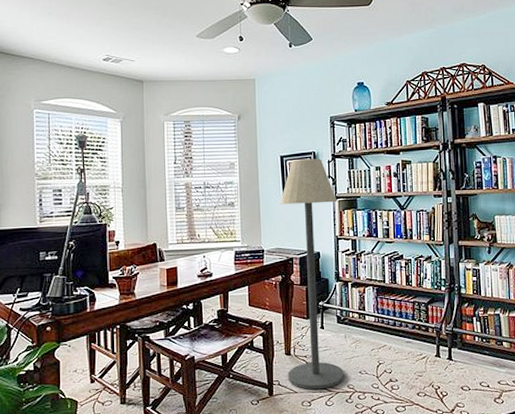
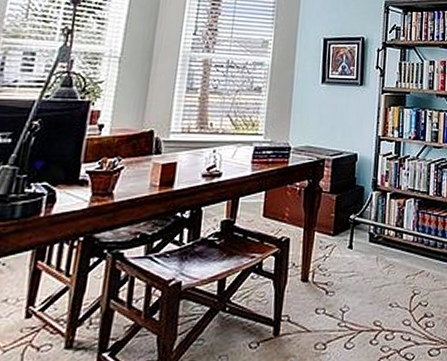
floor lamp: present [280,158,345,390] -> none [301,44,384,328]

